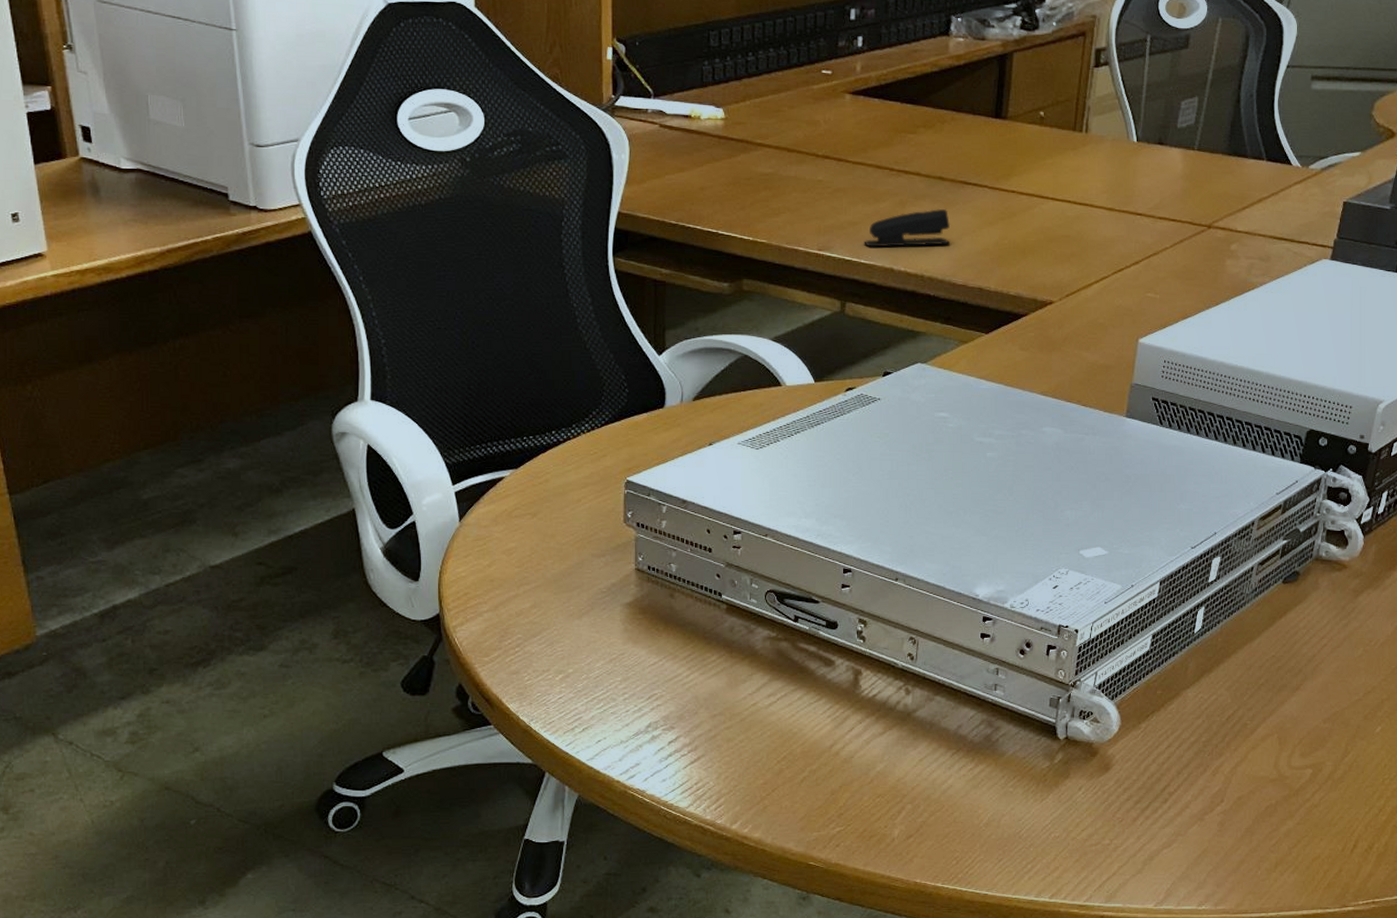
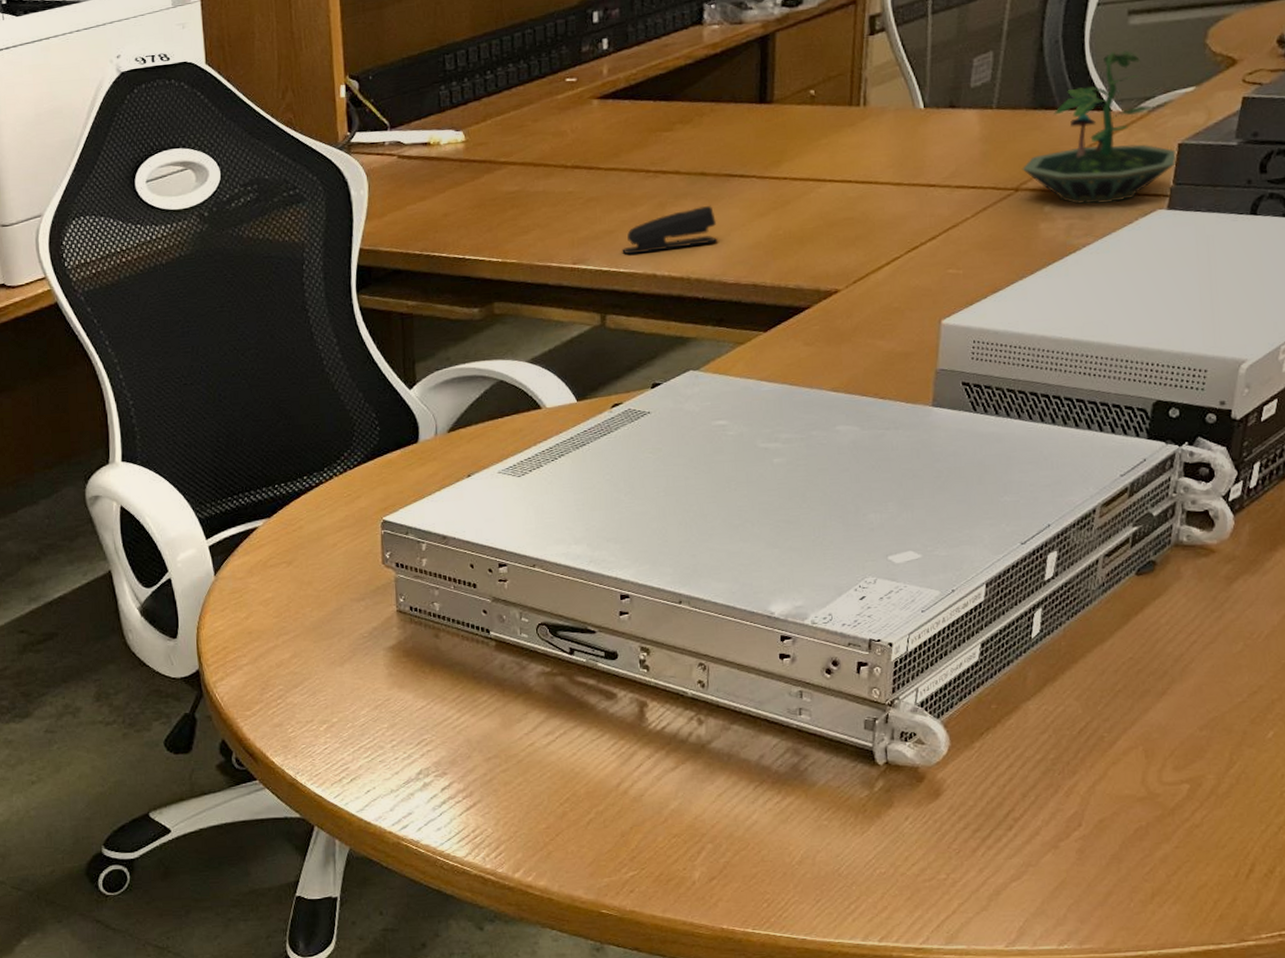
terrarium: none [1215,112,1343,248] -> present [1022,50,1178,205]

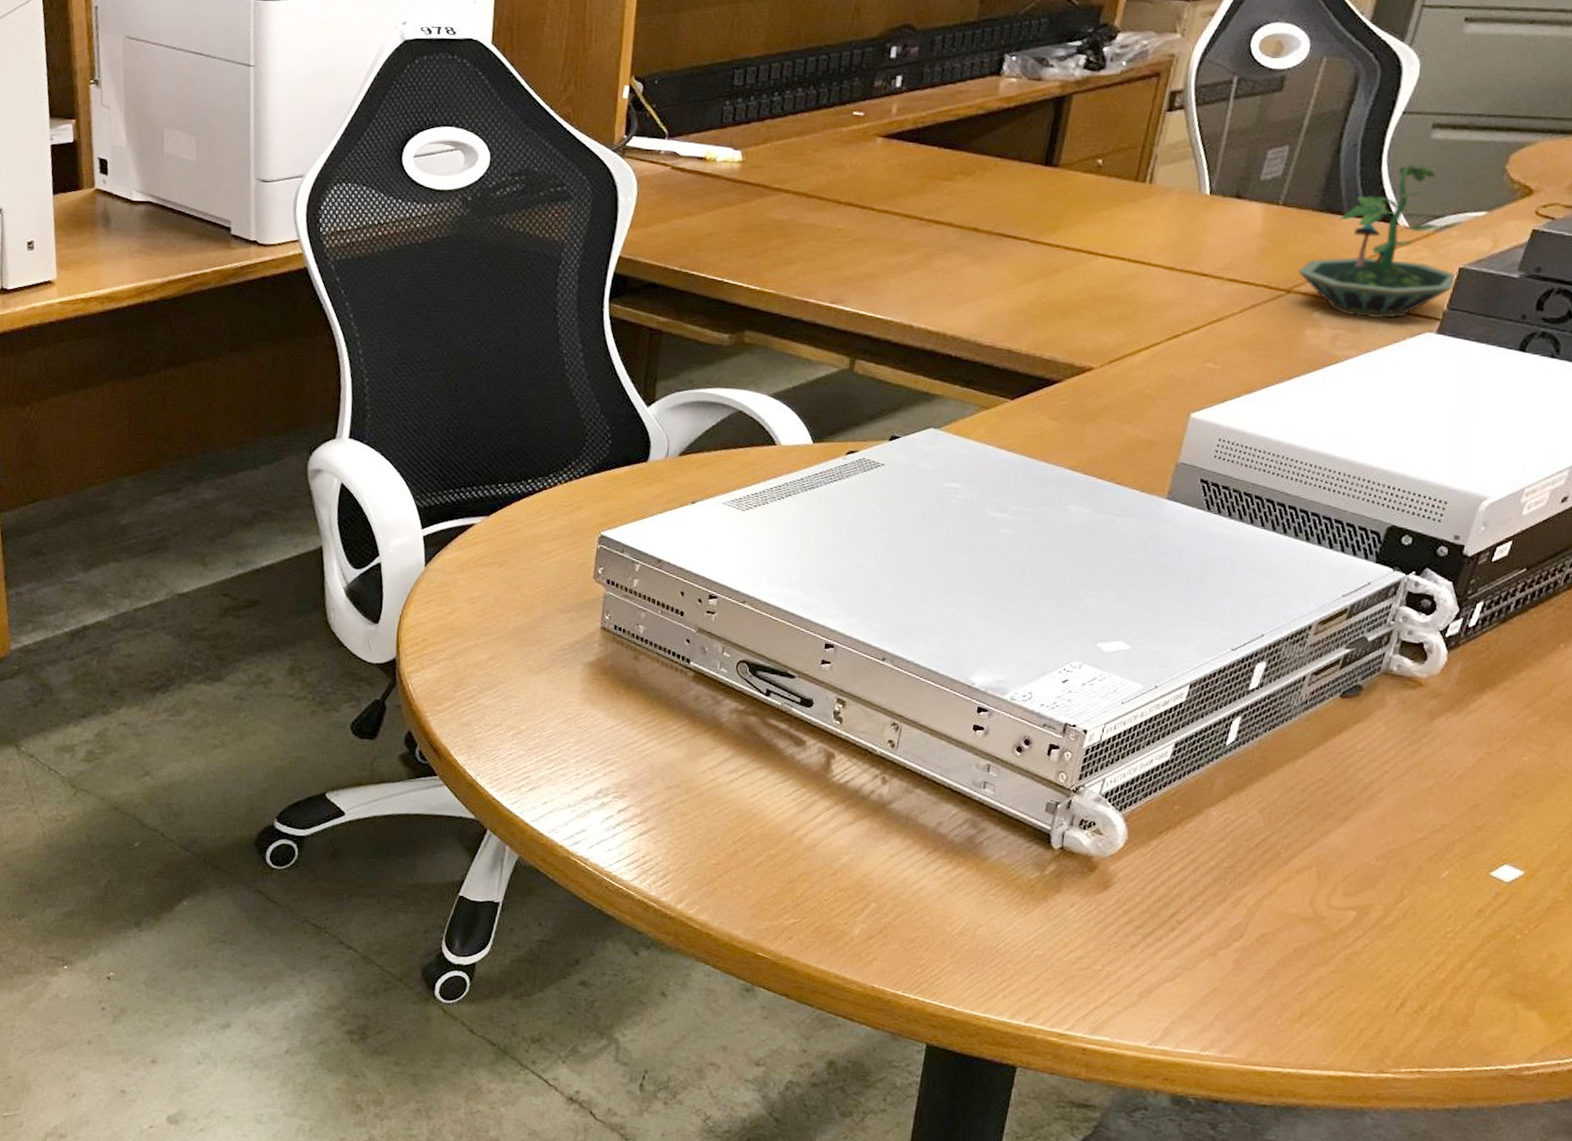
stapler: present [622,205,718,255] -> none [882,262,983,303]

